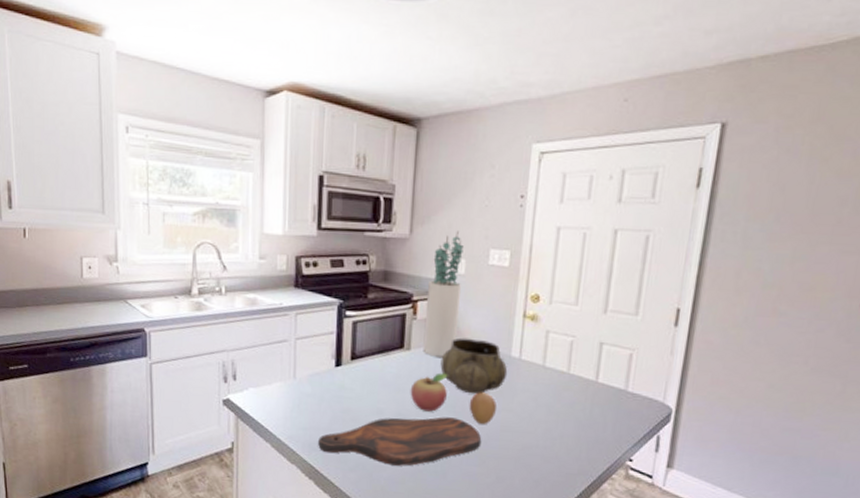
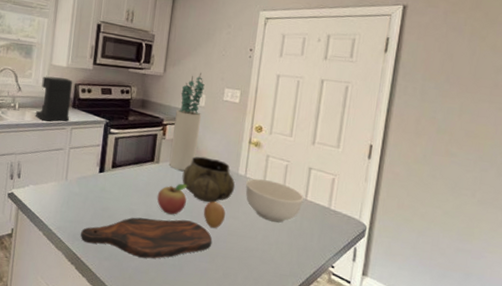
coffee maker: none [247,249,293,308] -> present [35,76,73,122]
bowl: none [520,360,595,412] -> present [245,178,304,223]

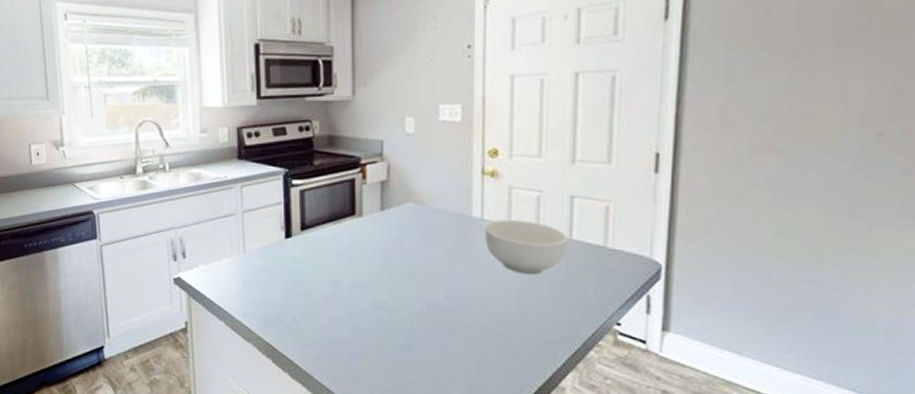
coffee maker: present [35,76,73,122] -> none [191,122,236,182]
cutting board: present [80,217,213,259] -> none [273,285,448,340]
fruit: present [157,183,188,215] -> none [366,238,405,281]
vase: present [169,72,205,171] -> none [375,88,412,222]
decorative bowl: present [182,156,235,203] -> none [396,200,470,260]
fruit: present [203,201,225,228] -> none [430,257,460,291]

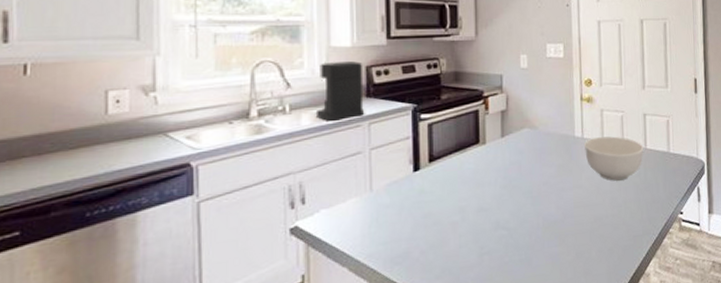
coffee maker: none [191,122,236,182] -> present [315,61,364,122]

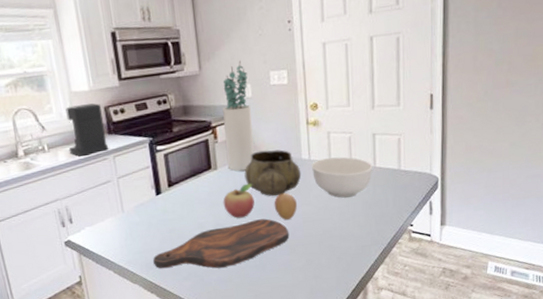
cutting board: none [401,202,559,264] -> present [153,218,290,268]
fruit: none [489,161,523,202] -> present [223,183,255,218]
vase: none [496,30,527,148] -> present [223,60,255,172]
decorative bowl: none [514,125,574,177] -> present [244,149,302,196]
fruit: none [544,173,568,204] -> present [274,193,297,220]

